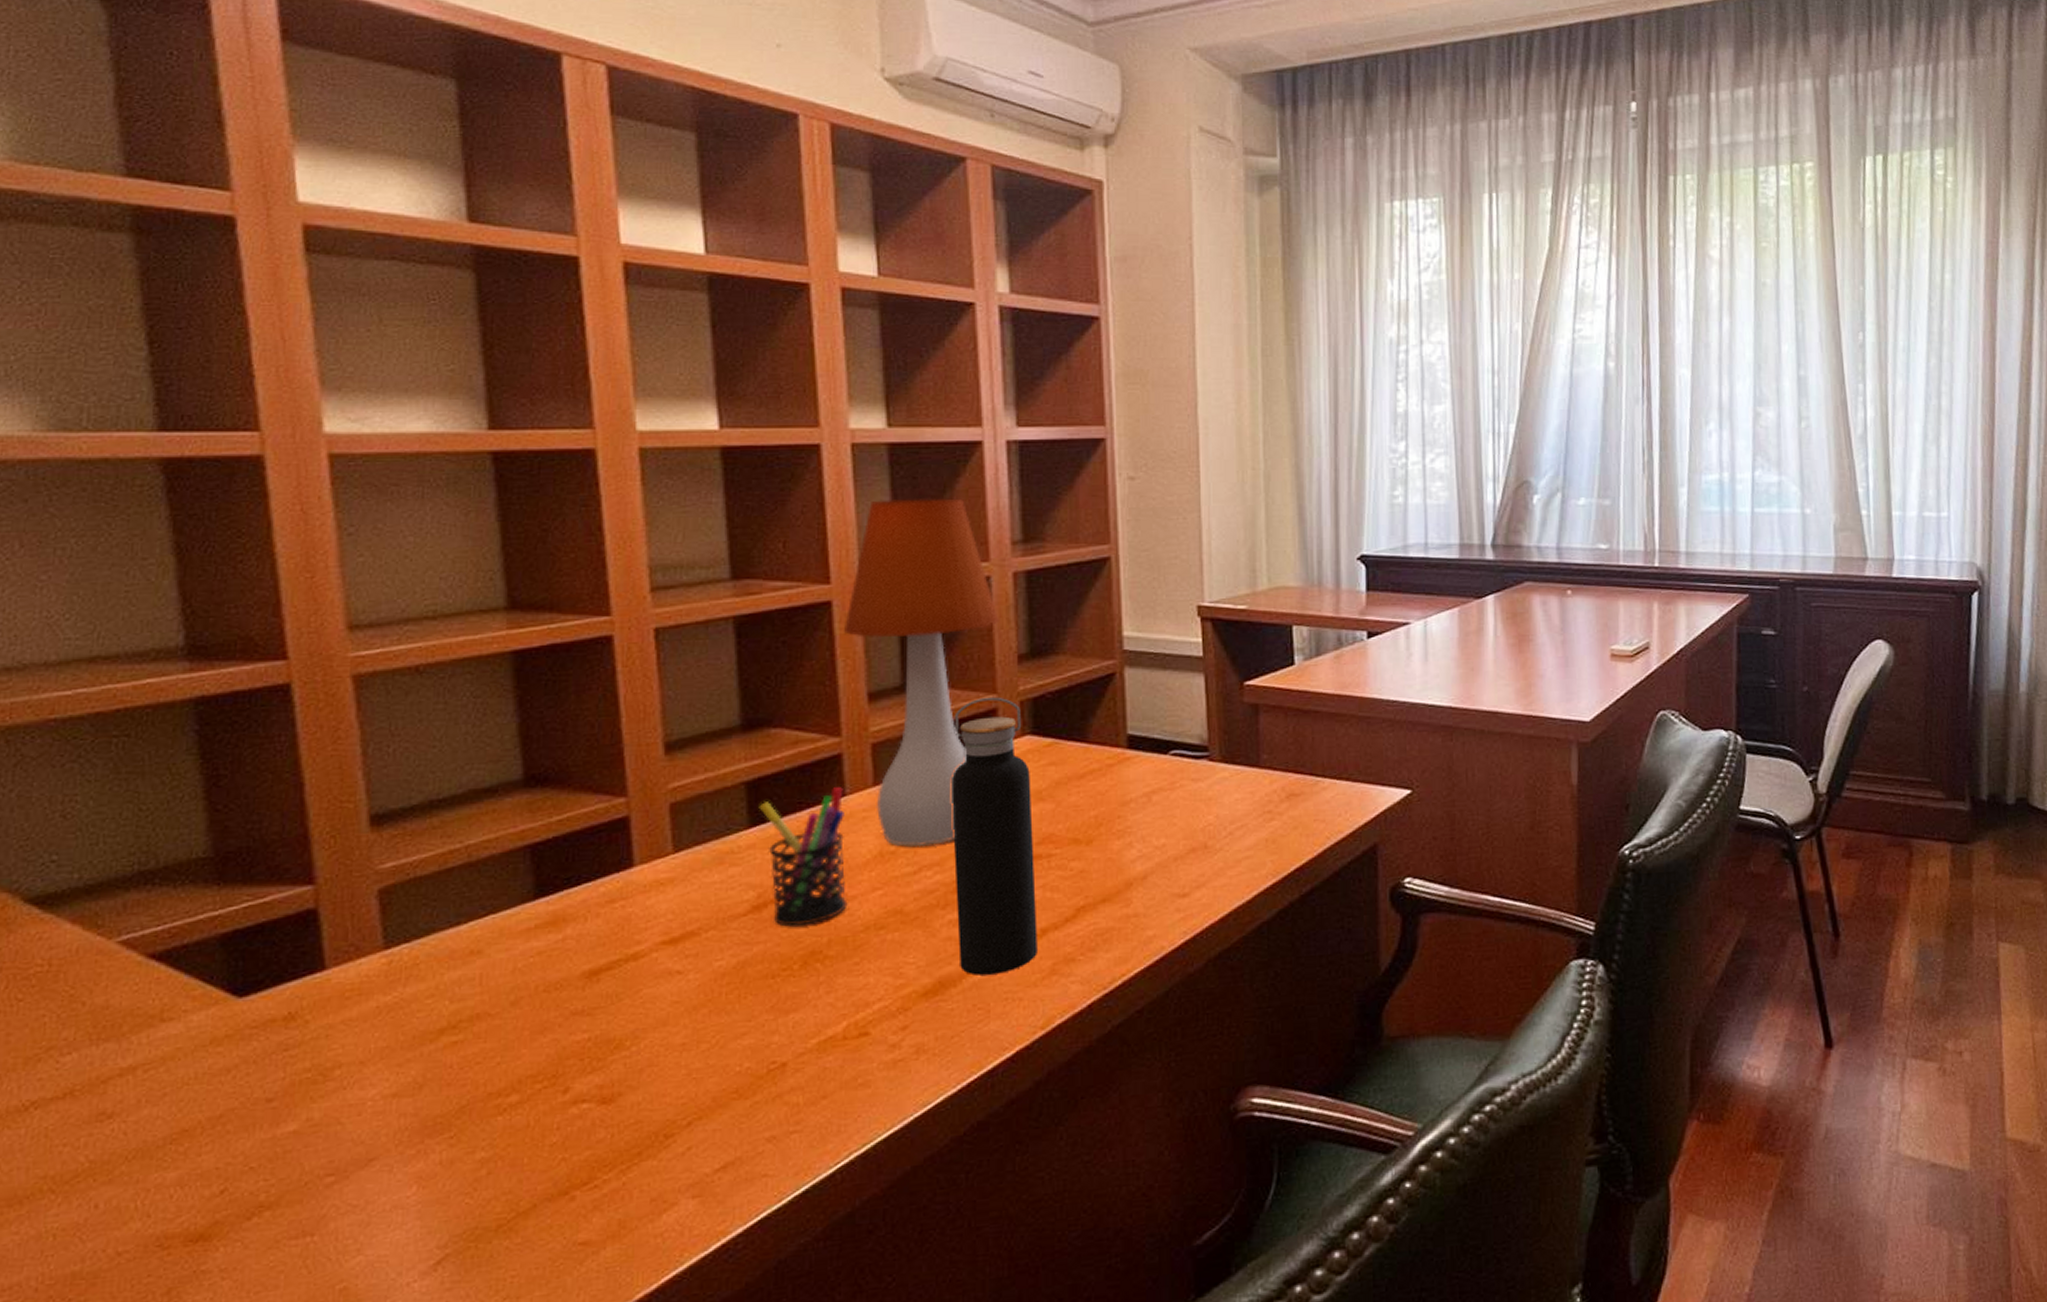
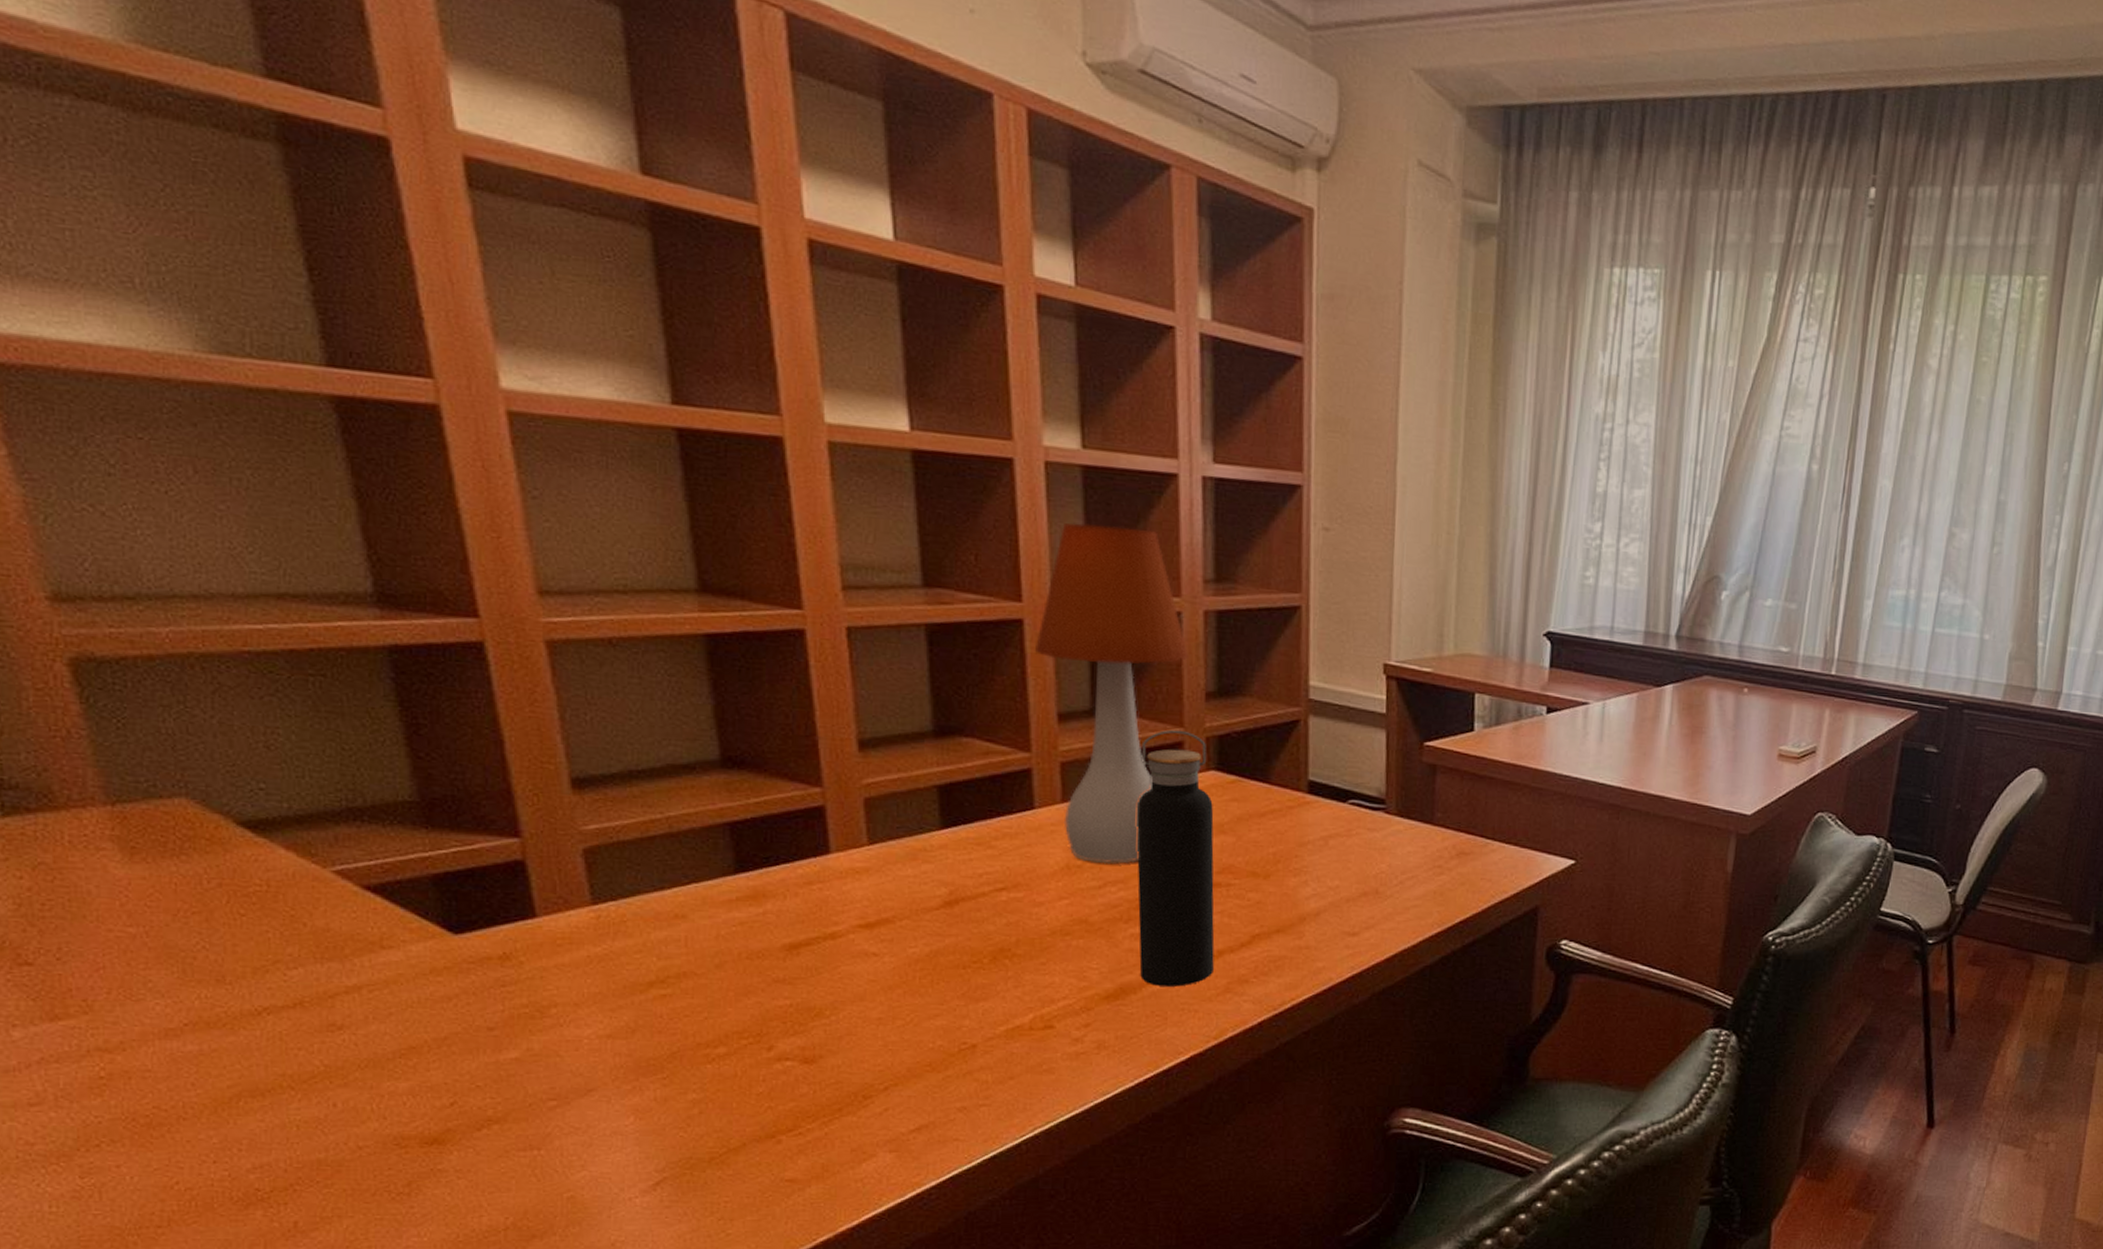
pen holder: present [759,787,848,927] -> none [950,800,1035,925]

